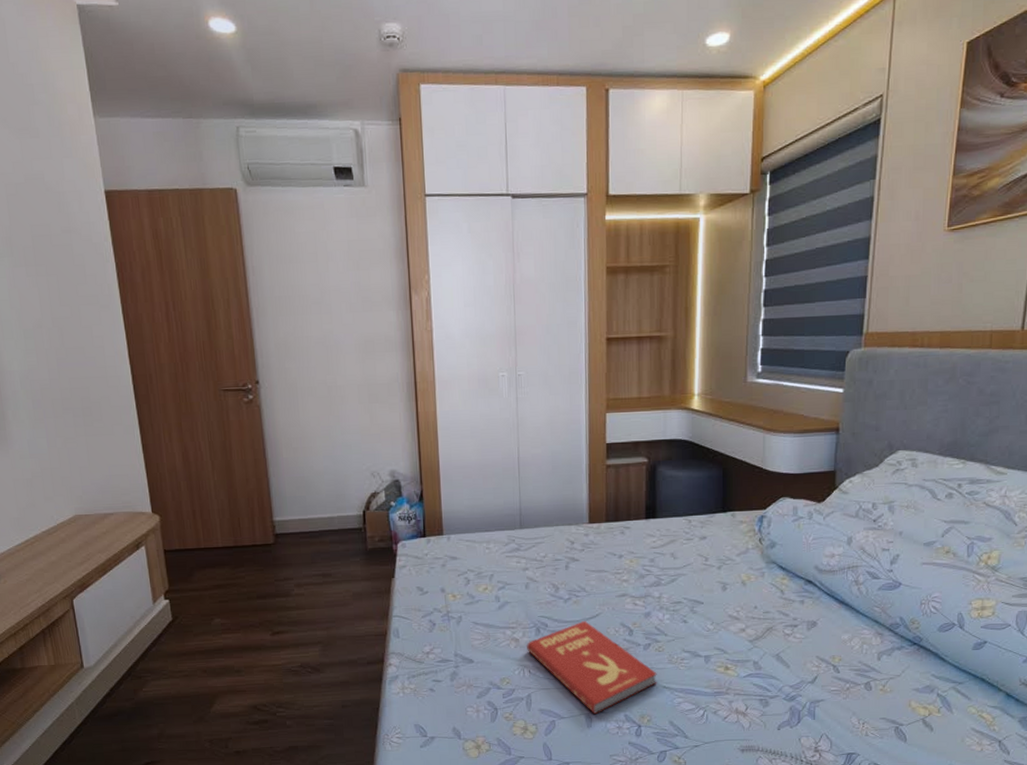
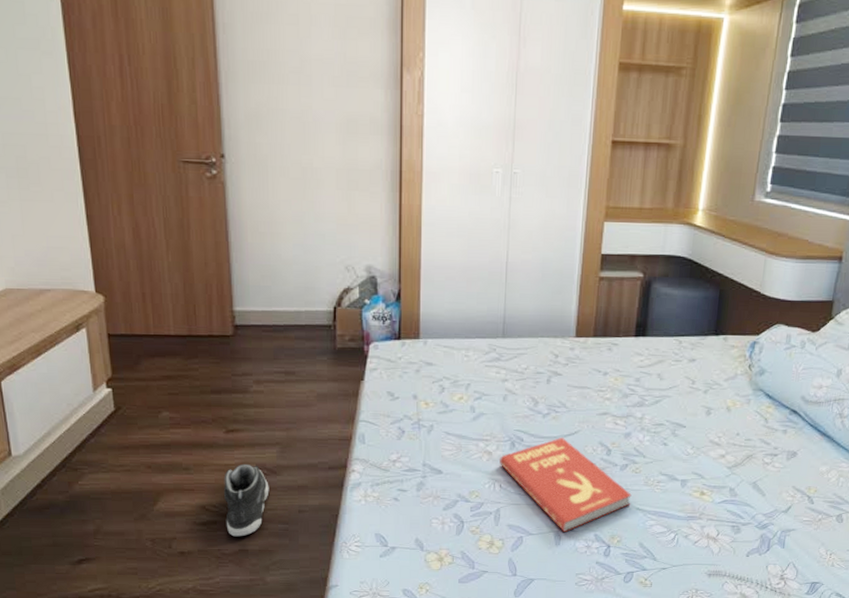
sneaker: none [272,663,314,734] -> present [223,463,270,537]

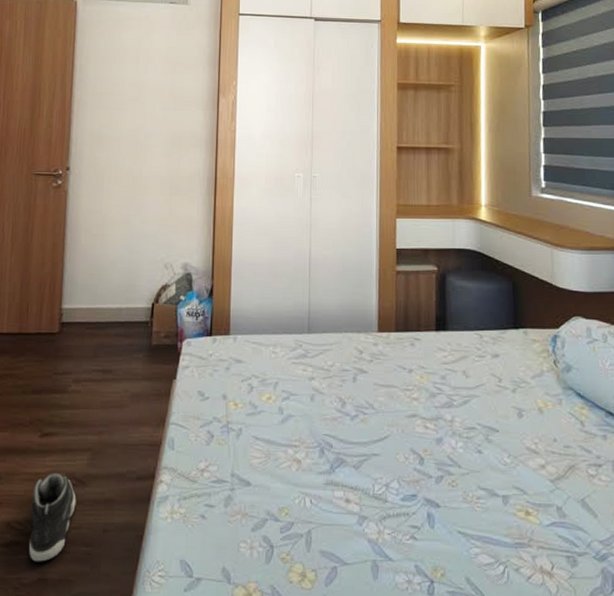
book: present [500,438,632,532] -> none [309,444,451,561]

